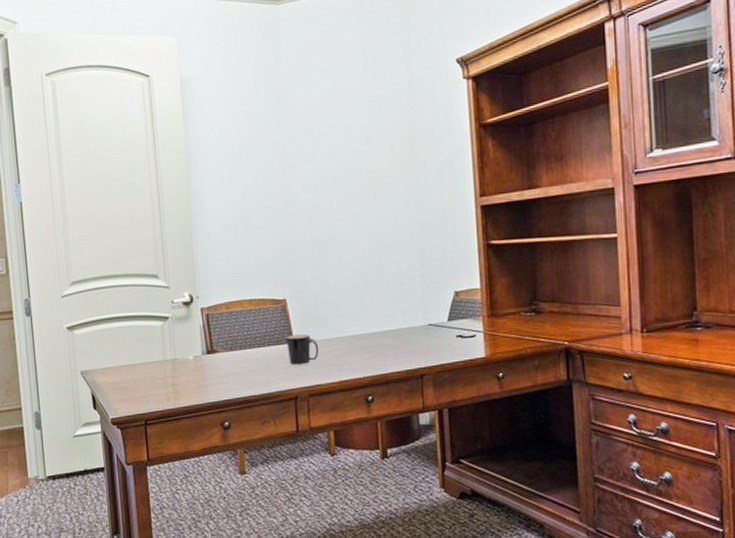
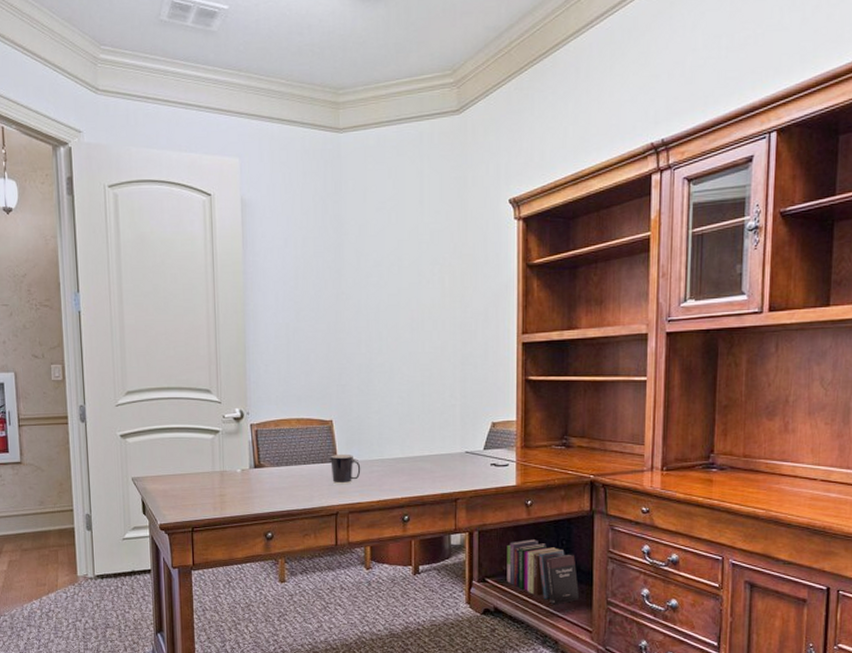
books: none [480,414,564,485] -> present [507,539,580,605]

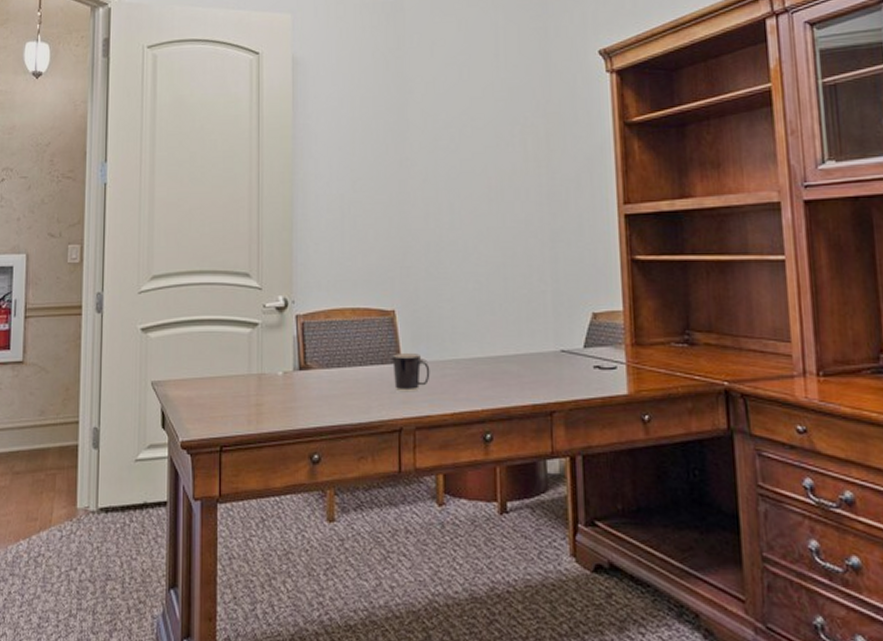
books: present [507,539,580,605] -> none [621,467,724,561]

